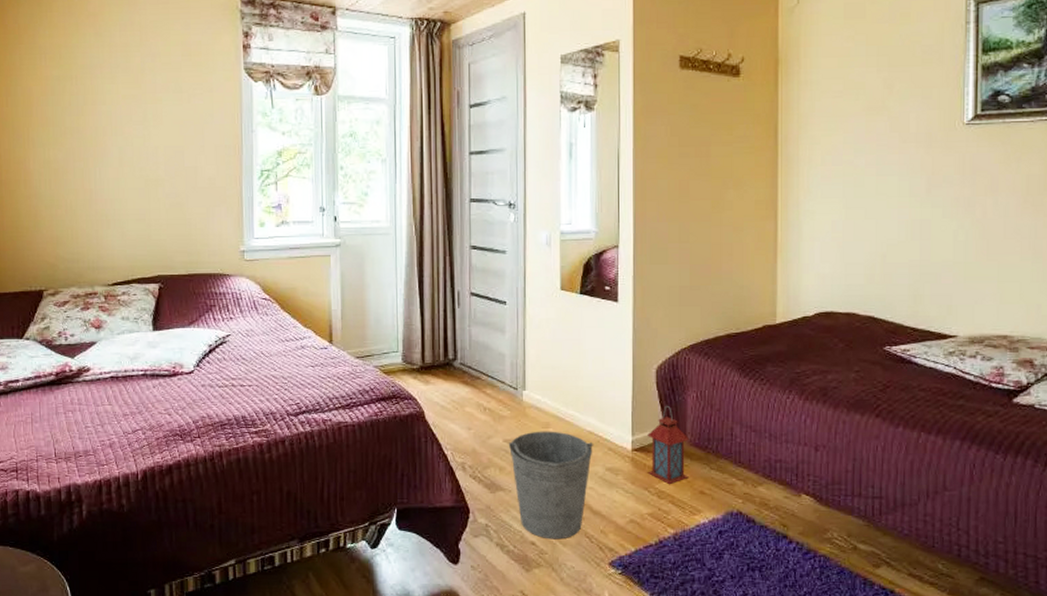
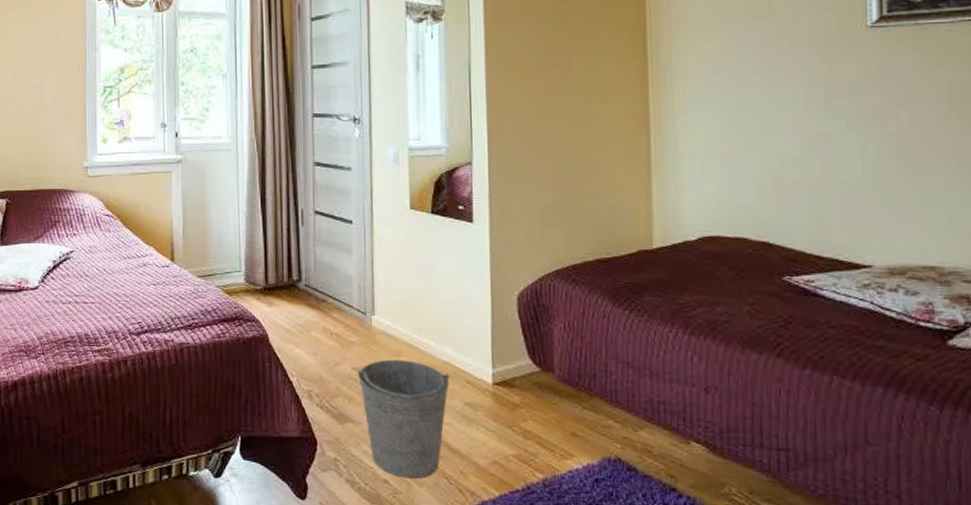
lantern: present [647,406,690,485] -> none [510,337,558,424]

